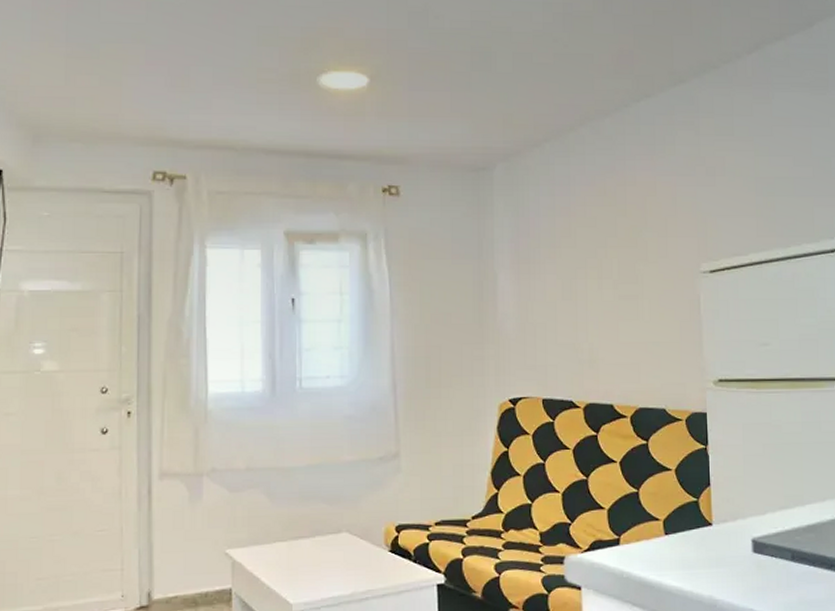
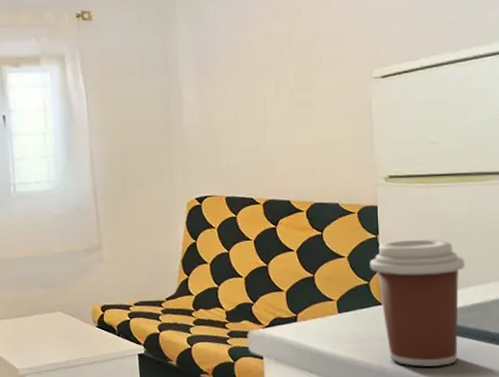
coffee cup: none [698,450,800,598] -> present [369,239,465,367]

